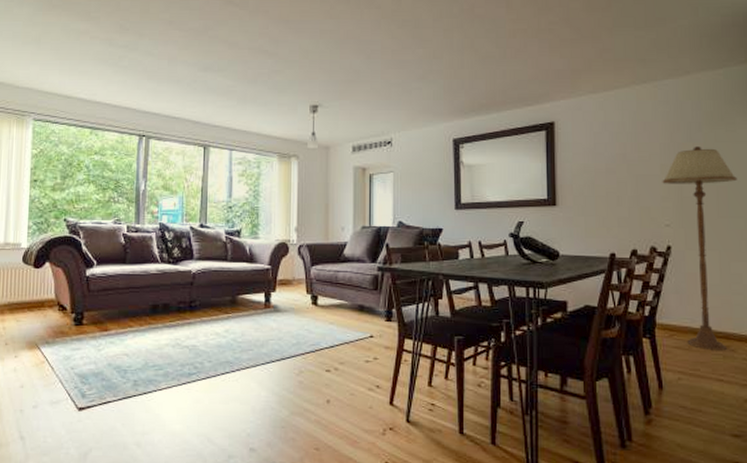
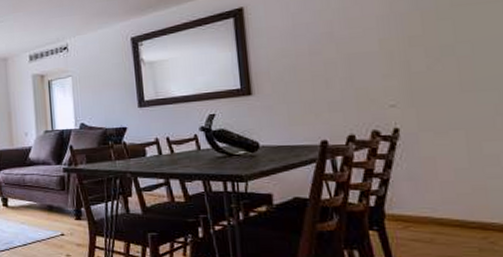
floor lamp: present [662,145,737,351] -> none [382,13,485,243]

